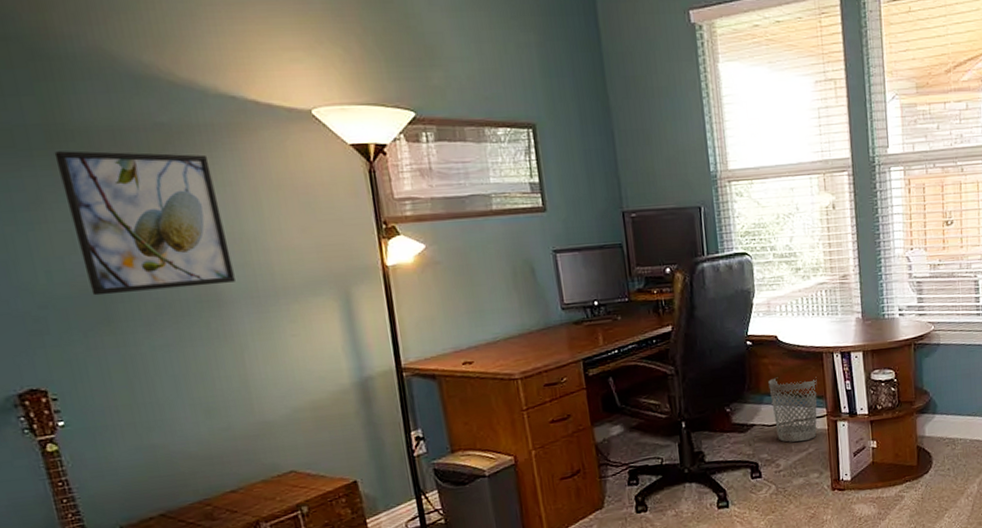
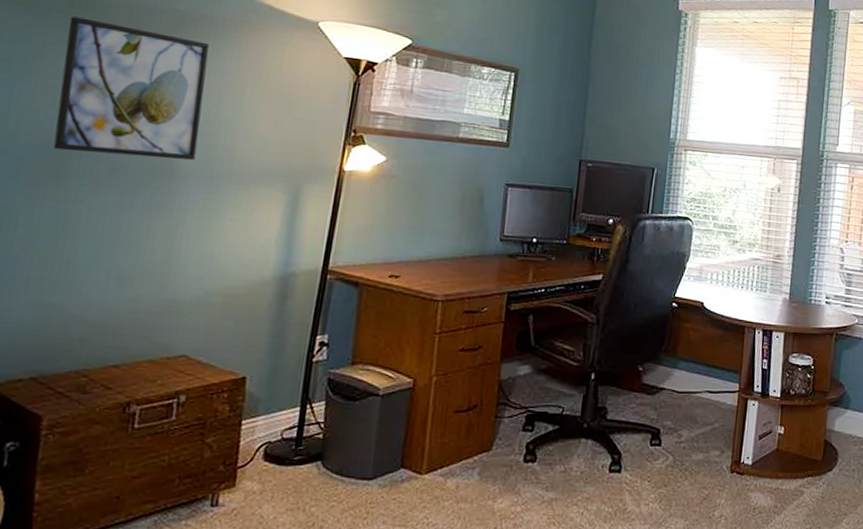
wastebasket: present [768,377,817,443] -> none [685,344,735,415]

